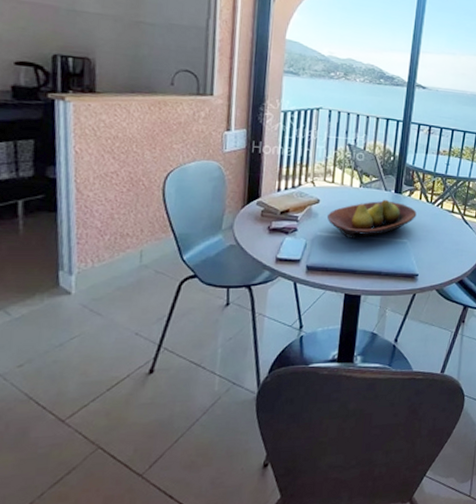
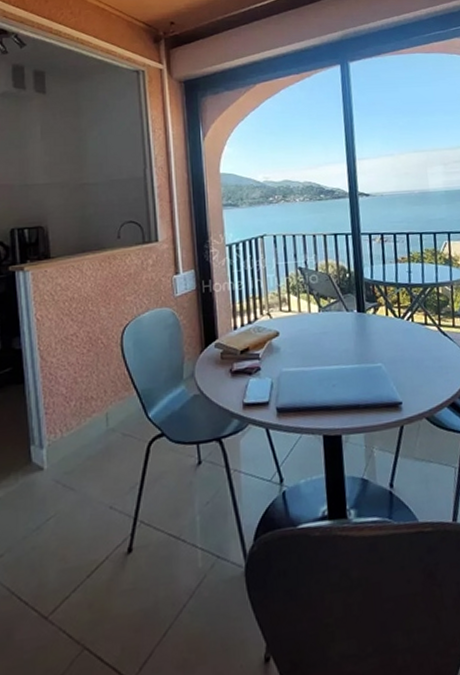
fruit bowl: present [327,199,417,239] -> none [290,321,386,371]

